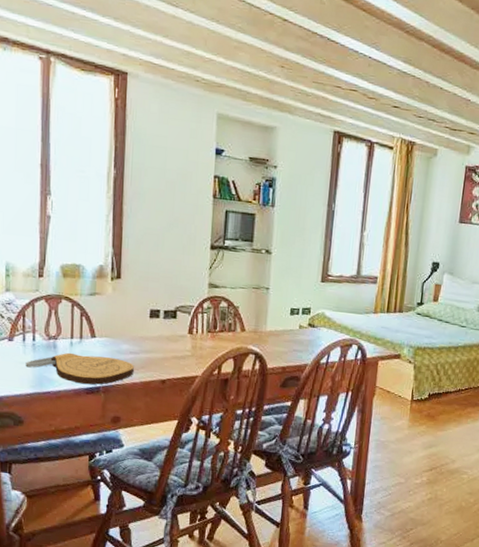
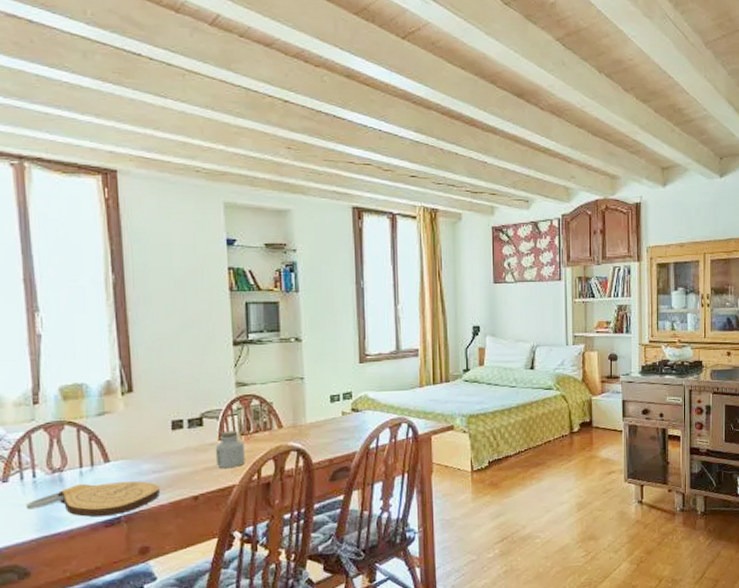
jar: none [183,326,210,360] -> present [215,430,245,468]

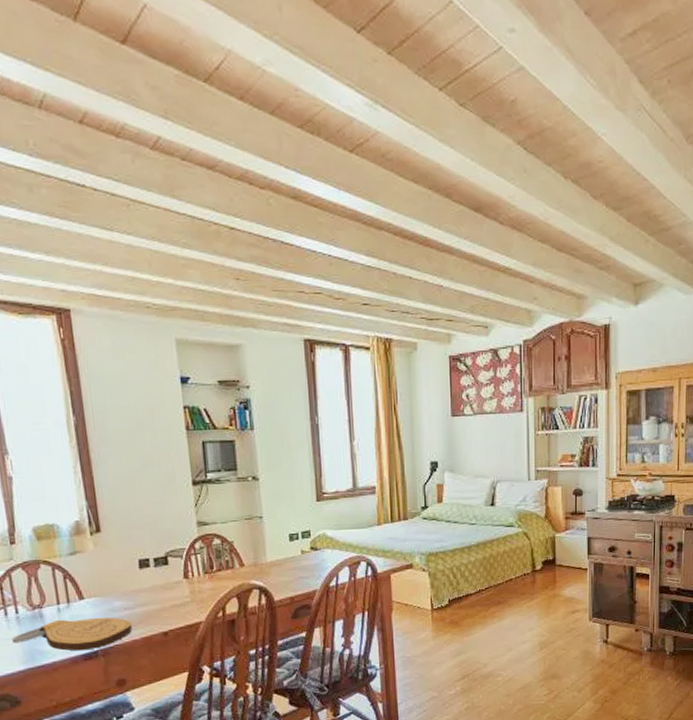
jar: present [215,430,245,468] -> none [181,569,210,605]

